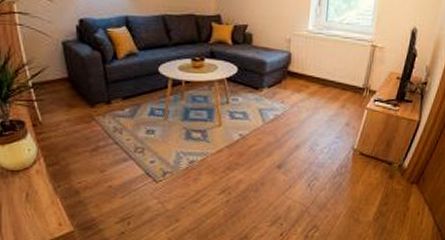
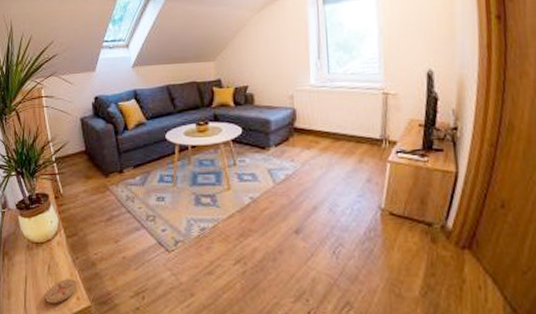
coaster: none [23,206,59,230] -> present [45,279,78,304]

